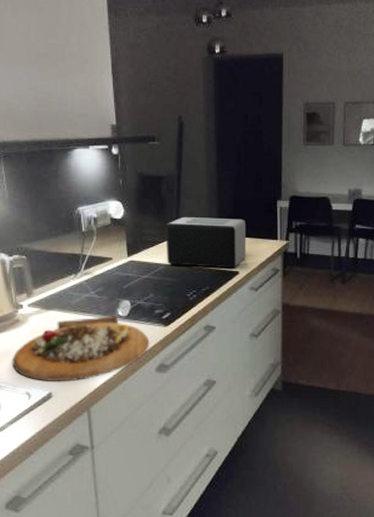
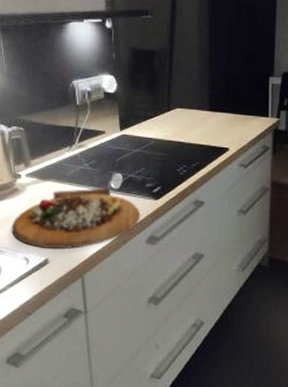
toaster: present [166,216,247,269] -> none [157,91,238,145]

